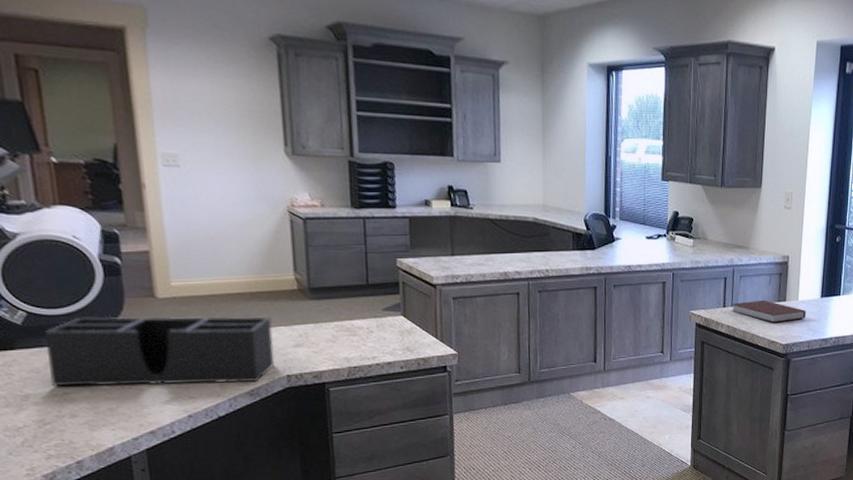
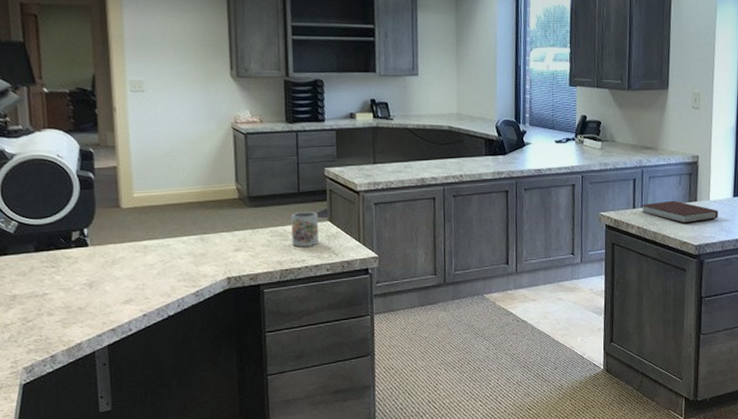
desk organizer: present [44,316,275,387] -> none [31,223,217,288]
mug: none [359,305,391,343] -> present [291,211,319,247]

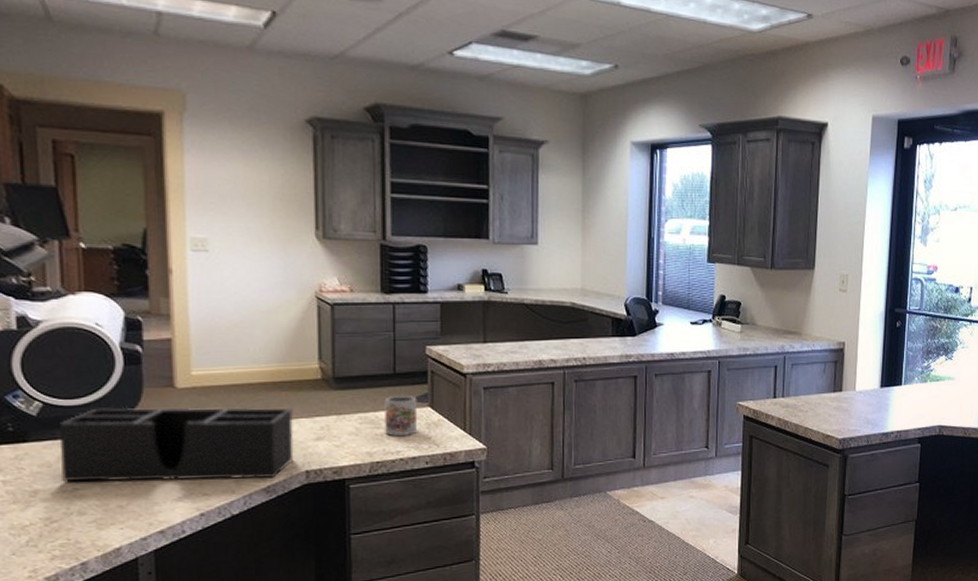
desk organizer: none [31,223,217,288] -> present [58,407,294,482]
notebook: present [642,200,718,223] -> none [783,390,864,415]

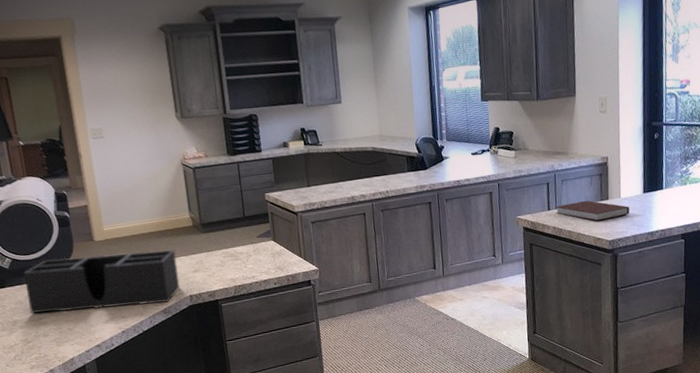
mug: present [384,396,418,436] -> none [239,233,265,265]
notebook: none [783,390,864,415] -> present [556,200,630,221]

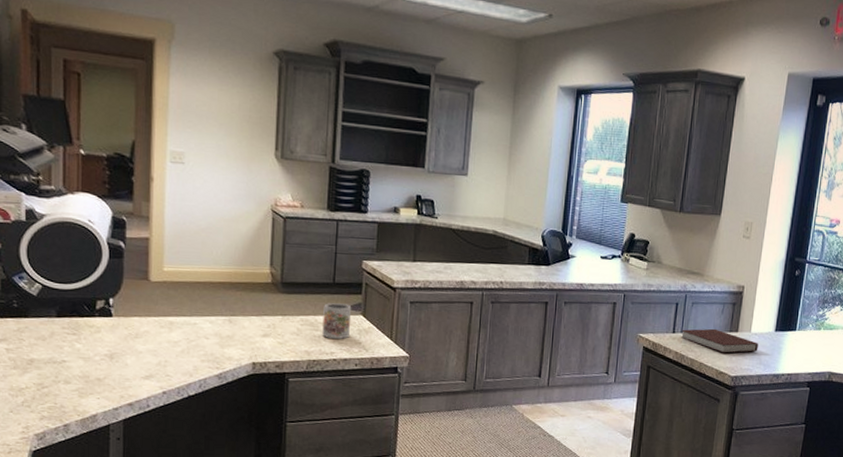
desk organizer: present [23,250,180,314] -> none [52,293,245,366]
mug: none [239,233,265,265] -> present [322,303,352,339]

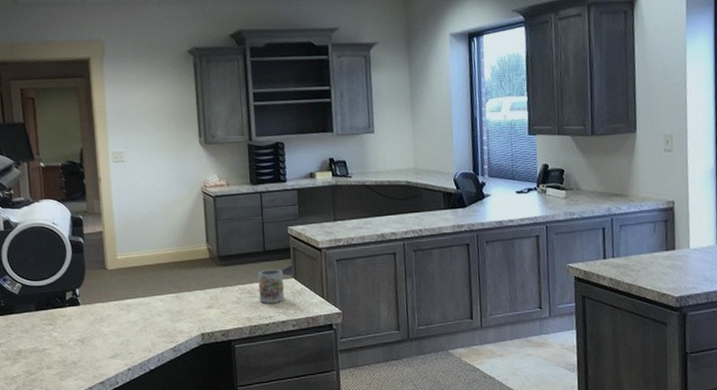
notebook: present [681,328,758,353] -> none [613,249,701,274]

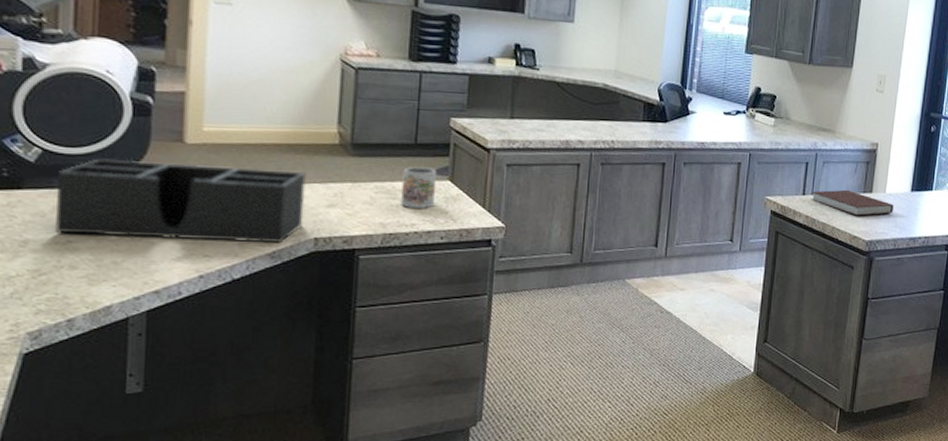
desk organizer: none [32,283,192,344] -> present [54,158,306,243]
notebook: none [613,249,701,274] -> present [812,189,894,216]

